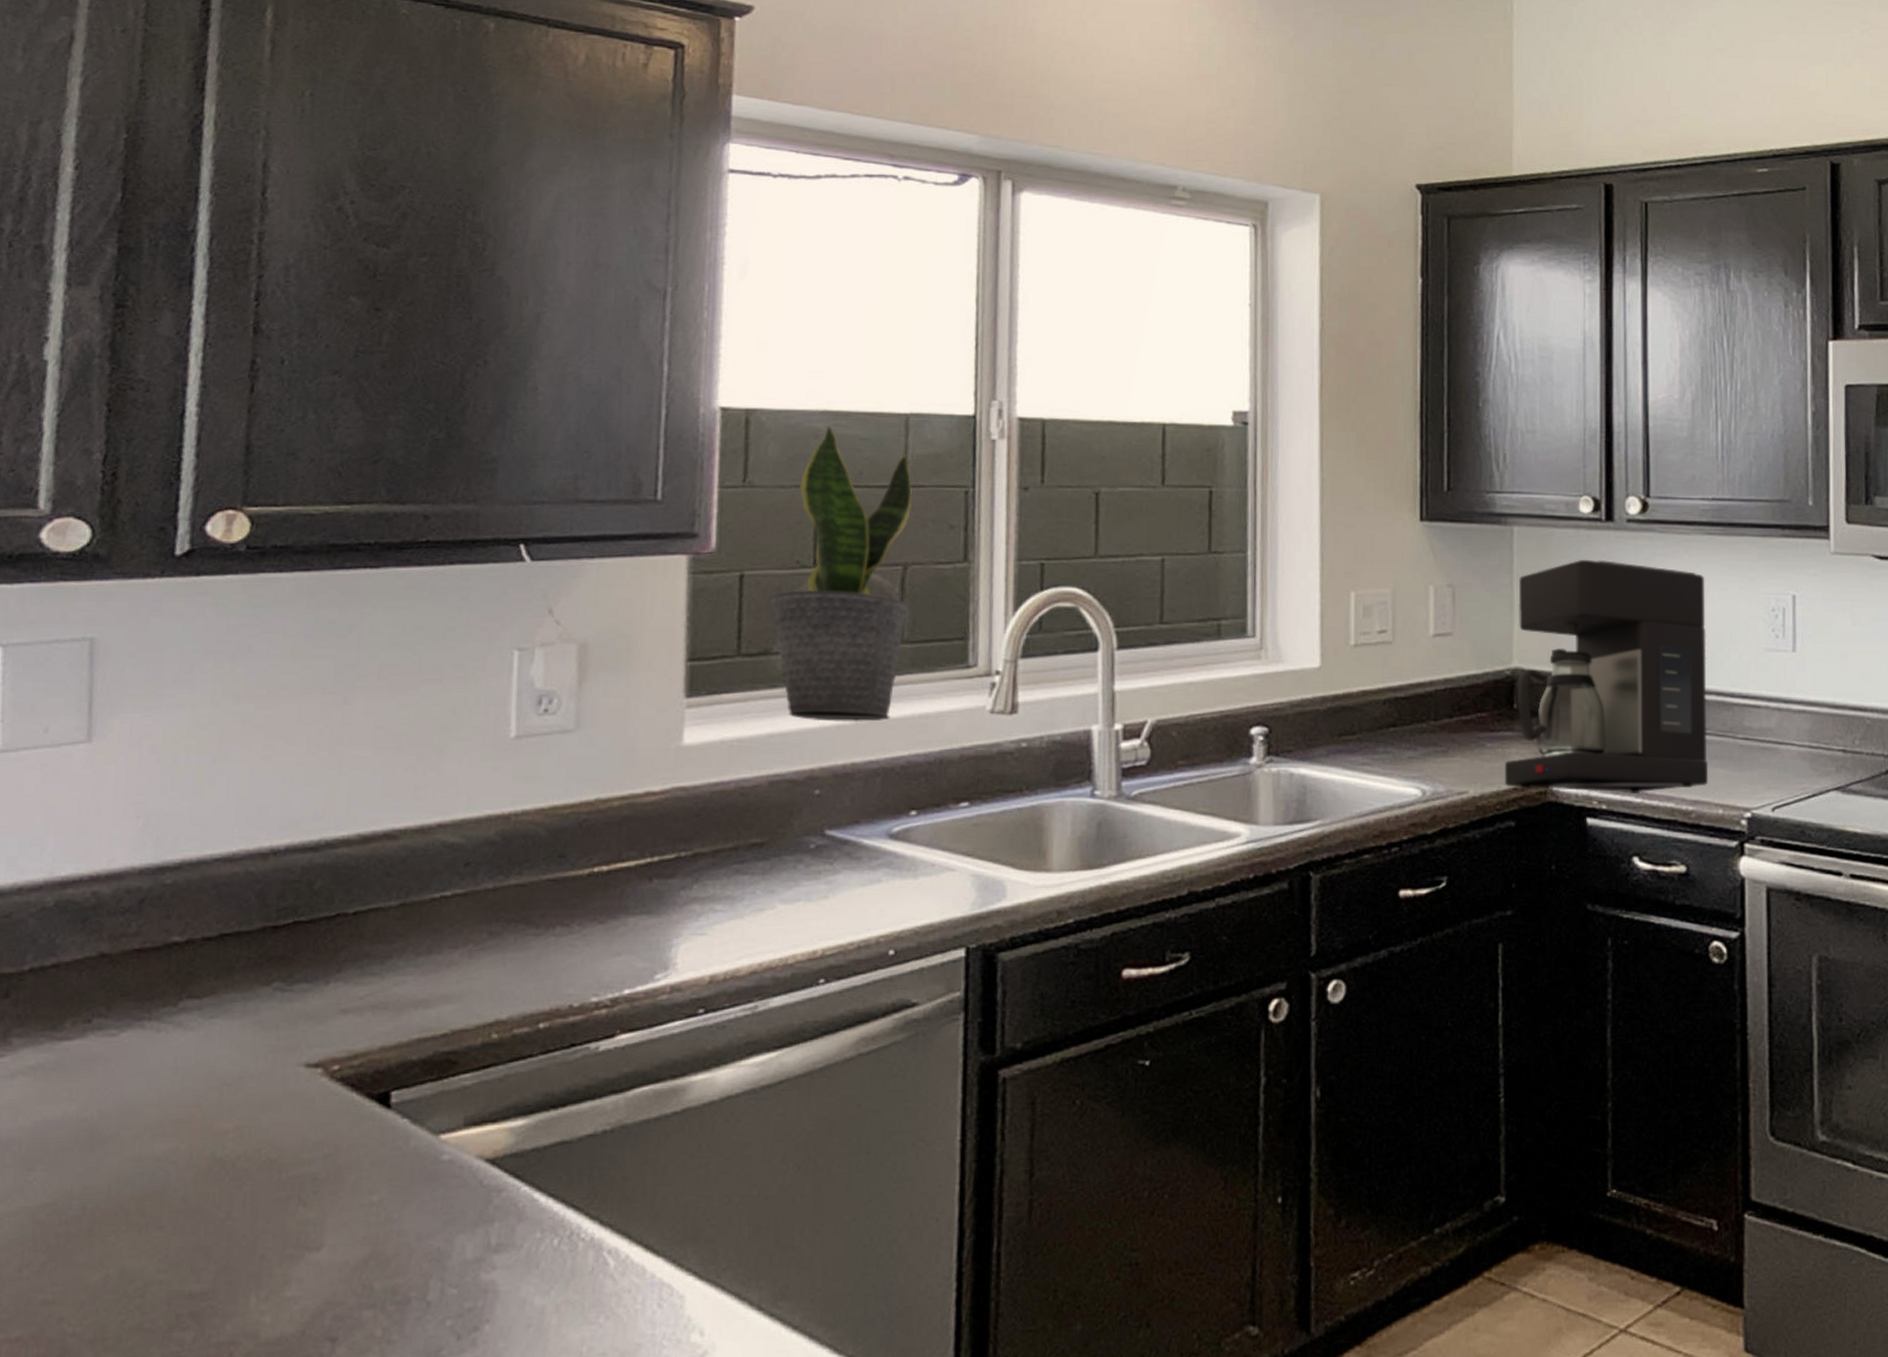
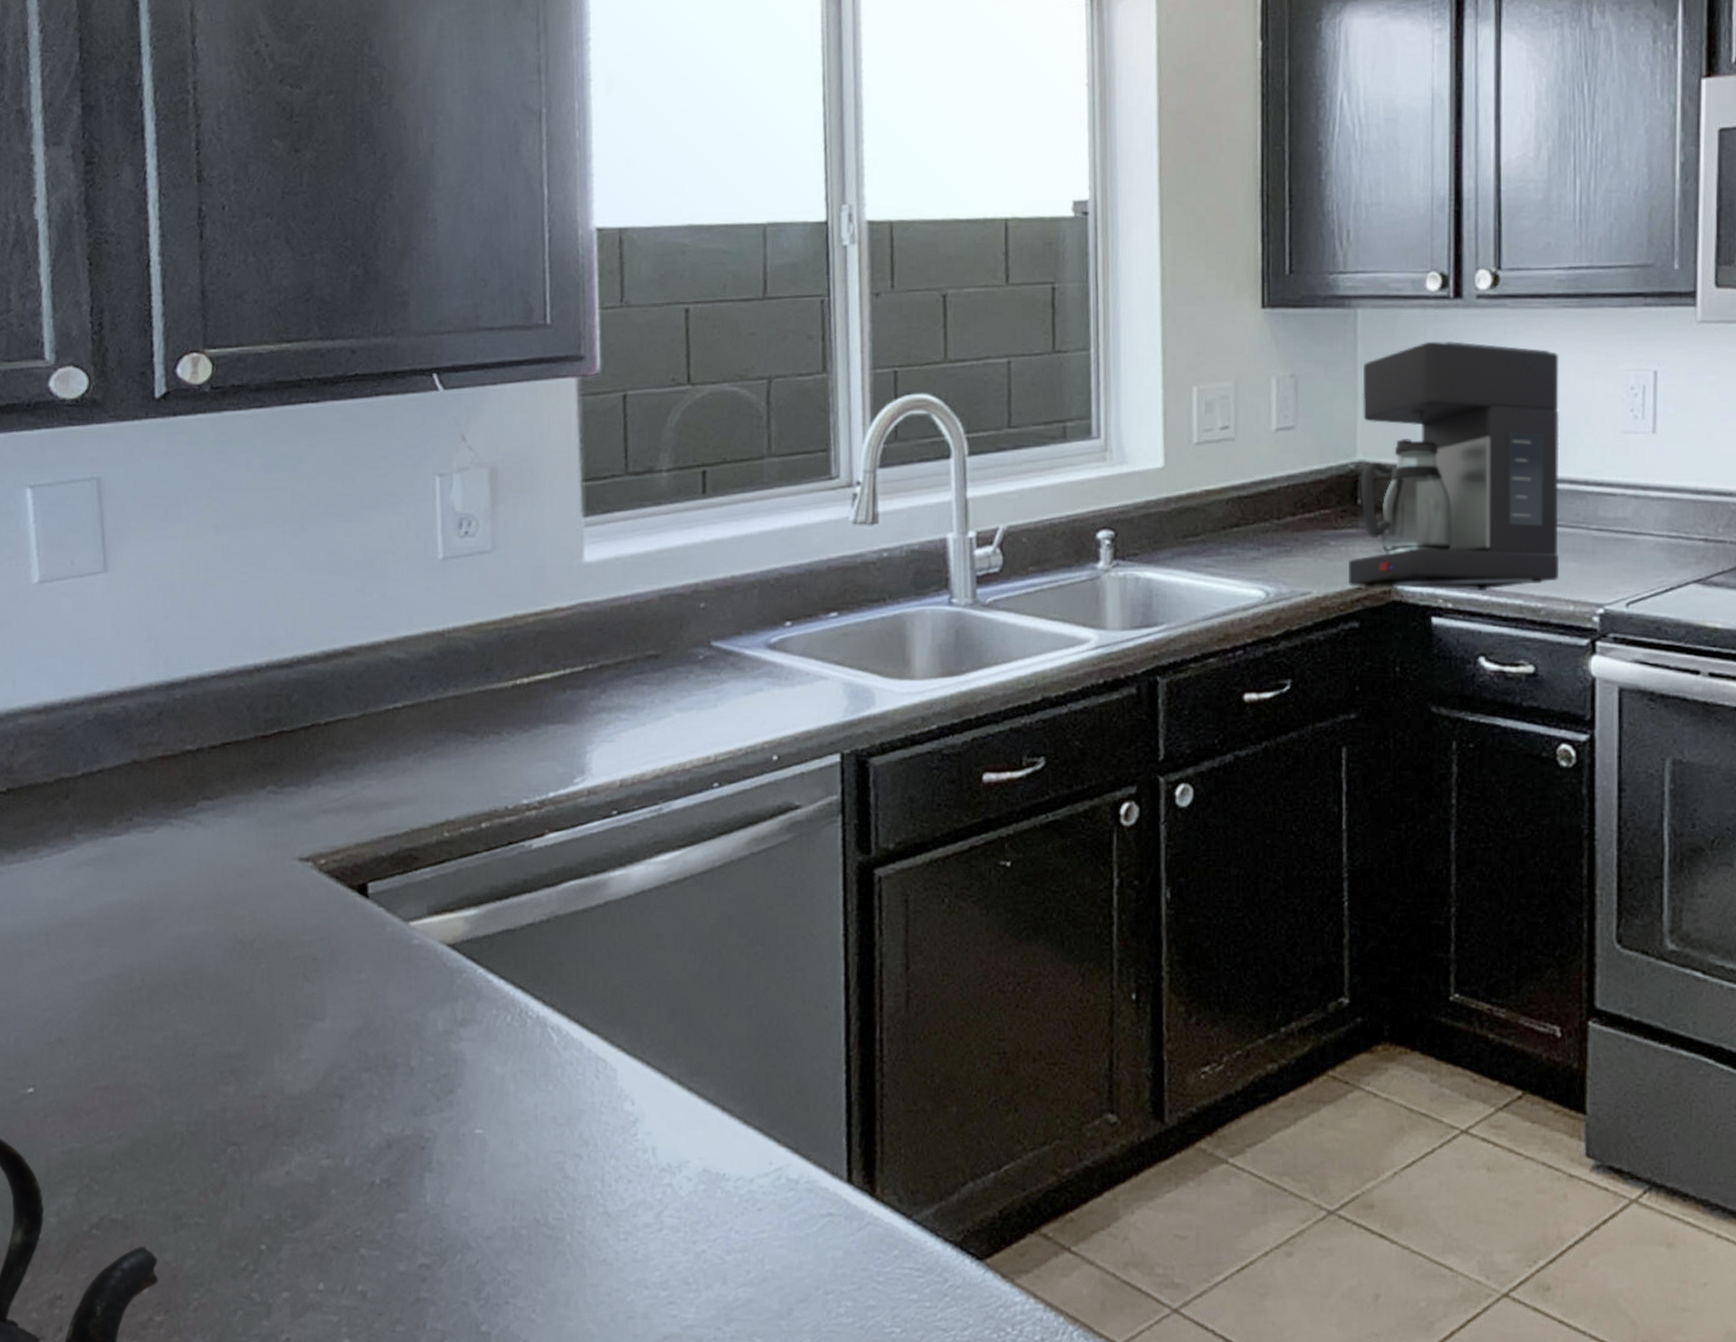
potted plant: present [769,425,912,723] -> none [650,239,776,537]

